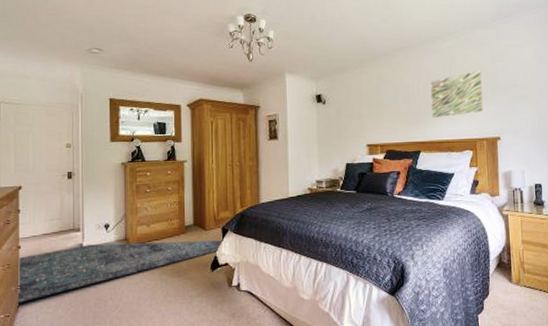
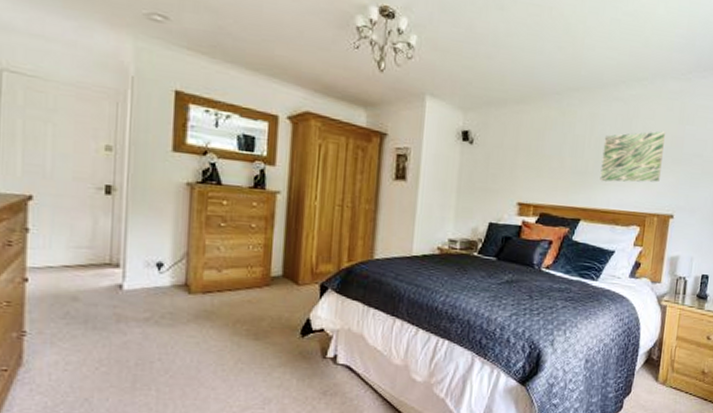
rug: present [15,240,224,305] -> none [16,286,321,356]

